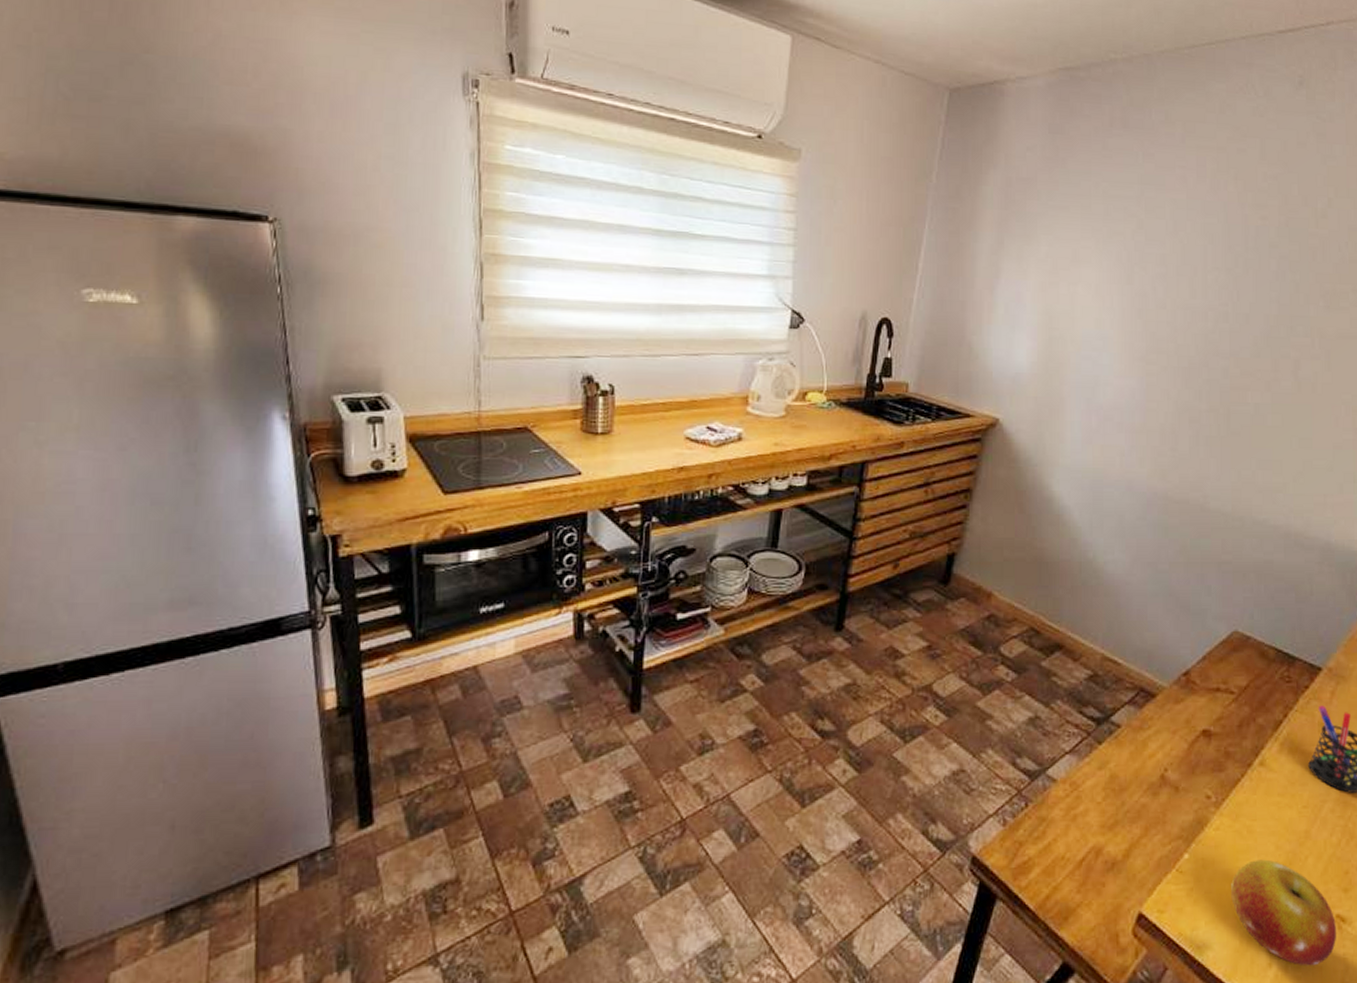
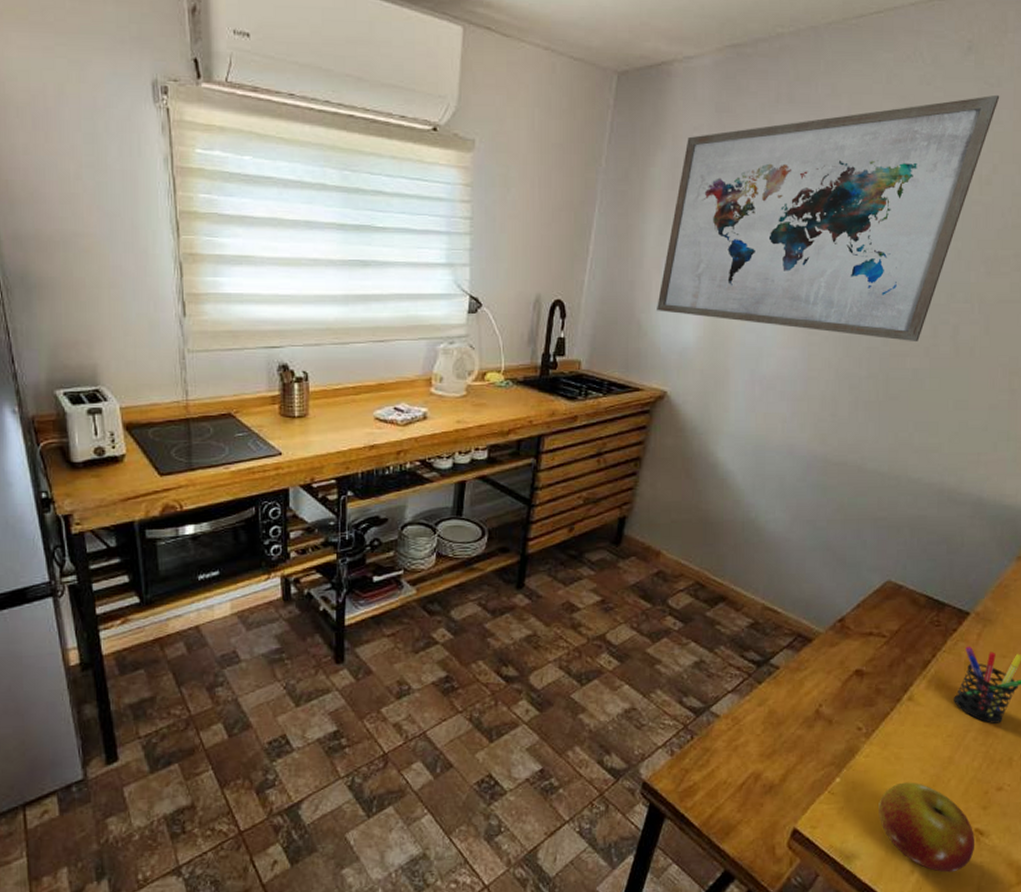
wall art: none [989,129,1332,376] -> present [657,94,1000,343]

